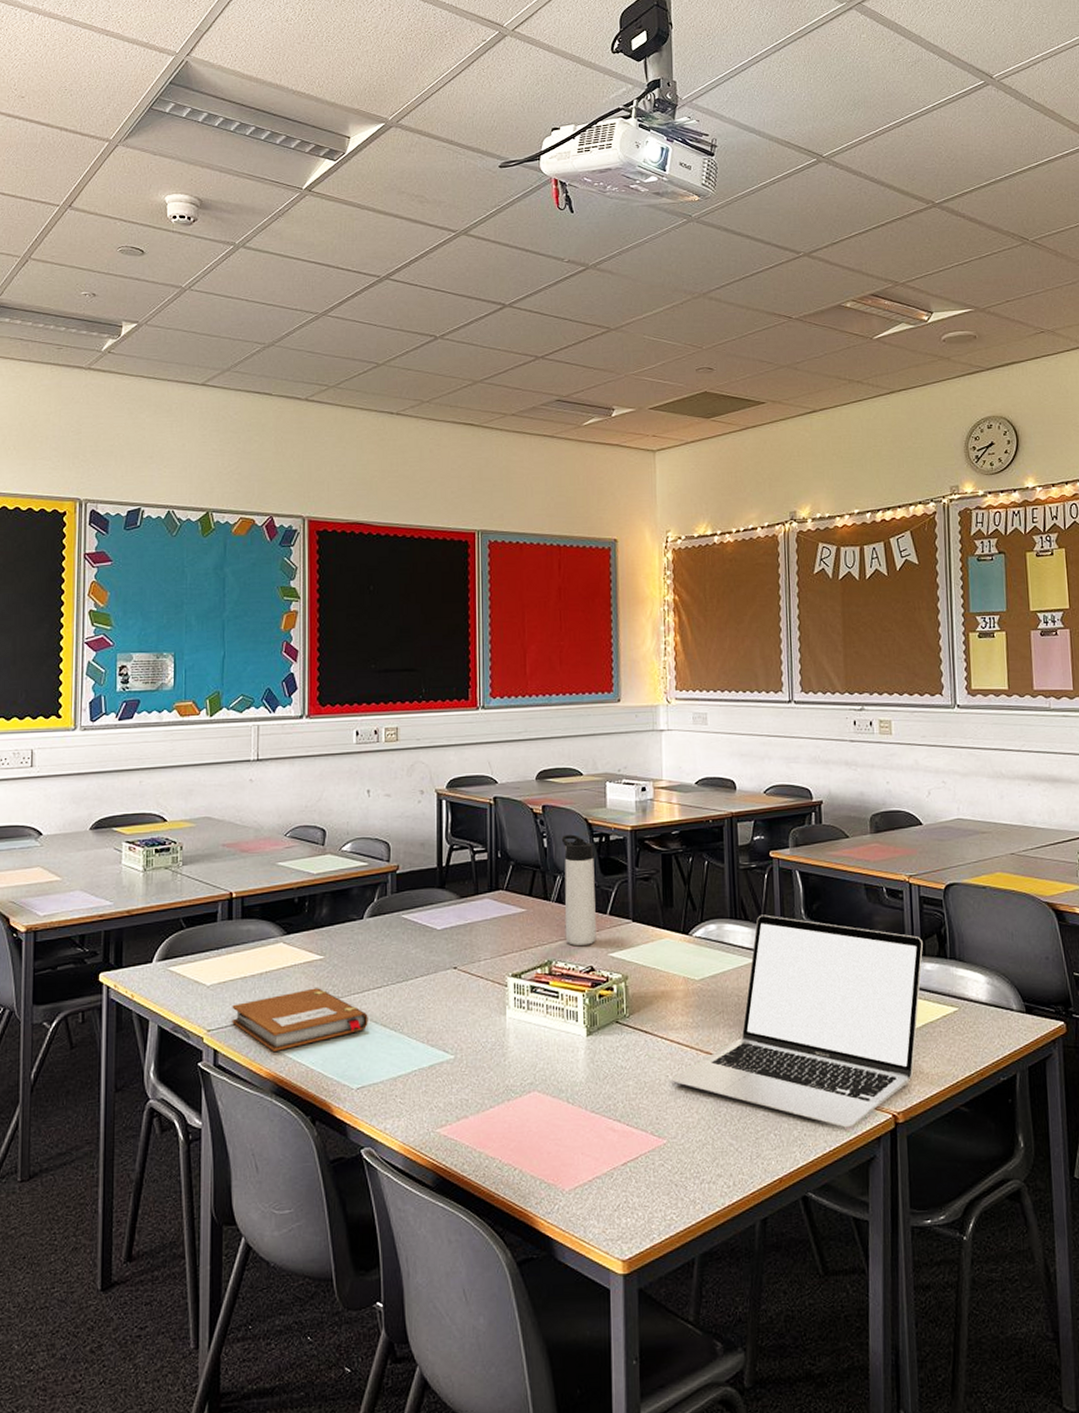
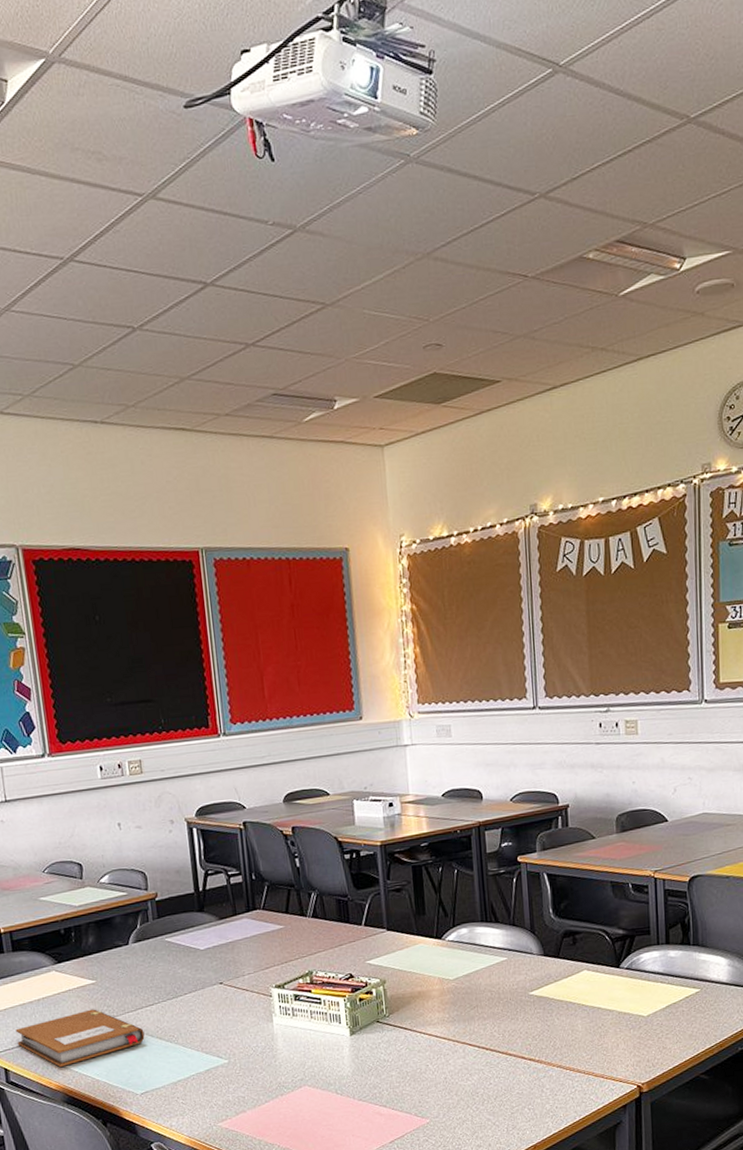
thermos bottle: present [561,834,596,946] -> none [313,853,353,956]
laptop: present [672,914,923,1128] -> none [431,916,667,1100]

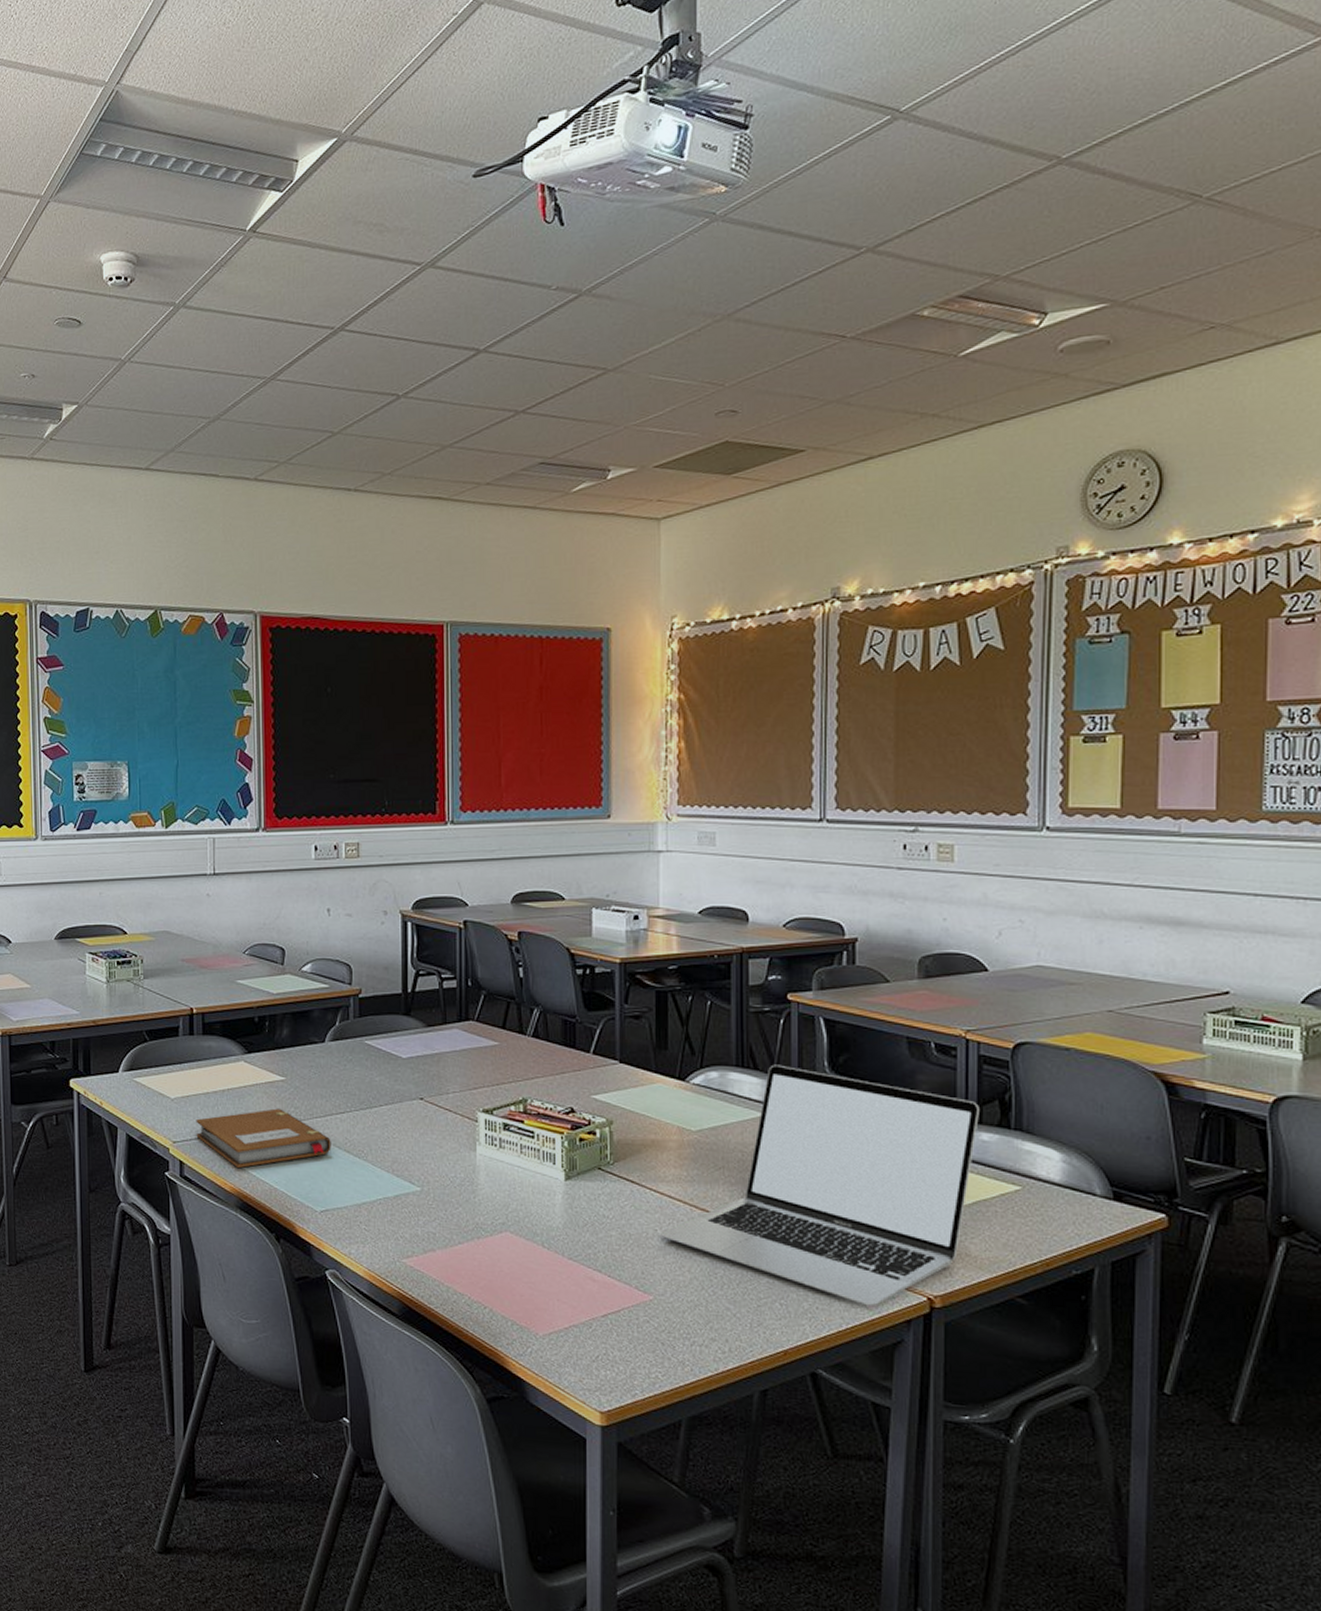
laptop: none [431,916,667,1100] -> present [661,1064,979,1307]

